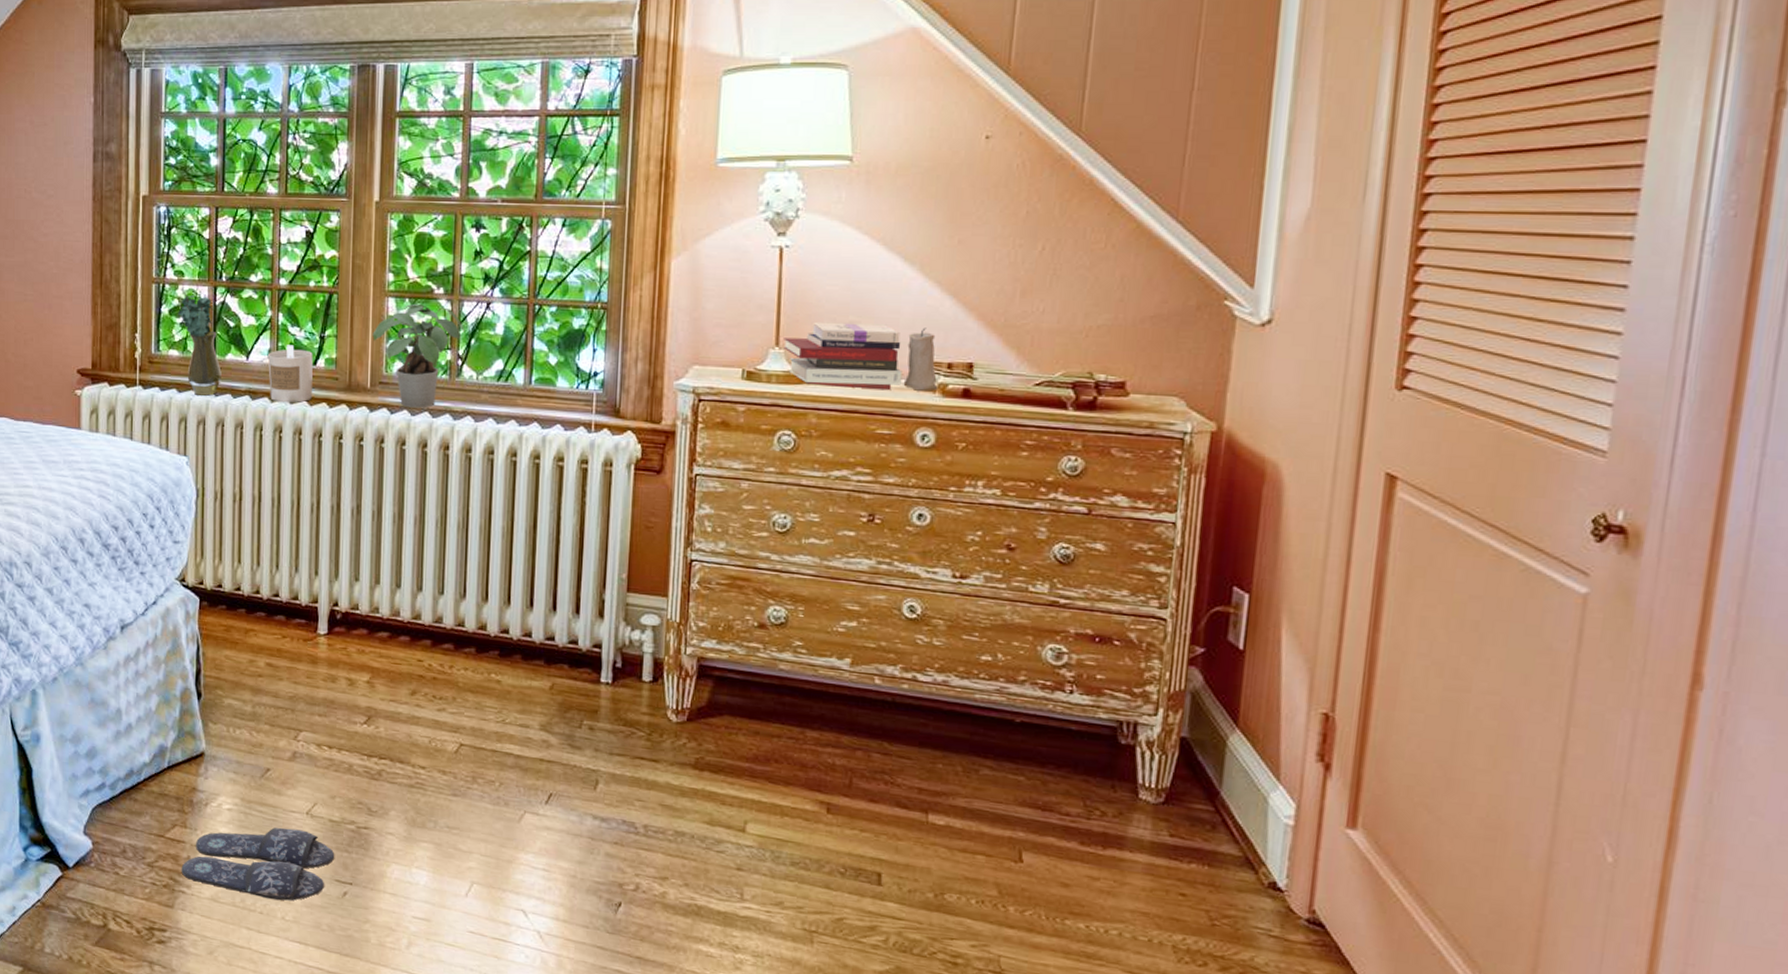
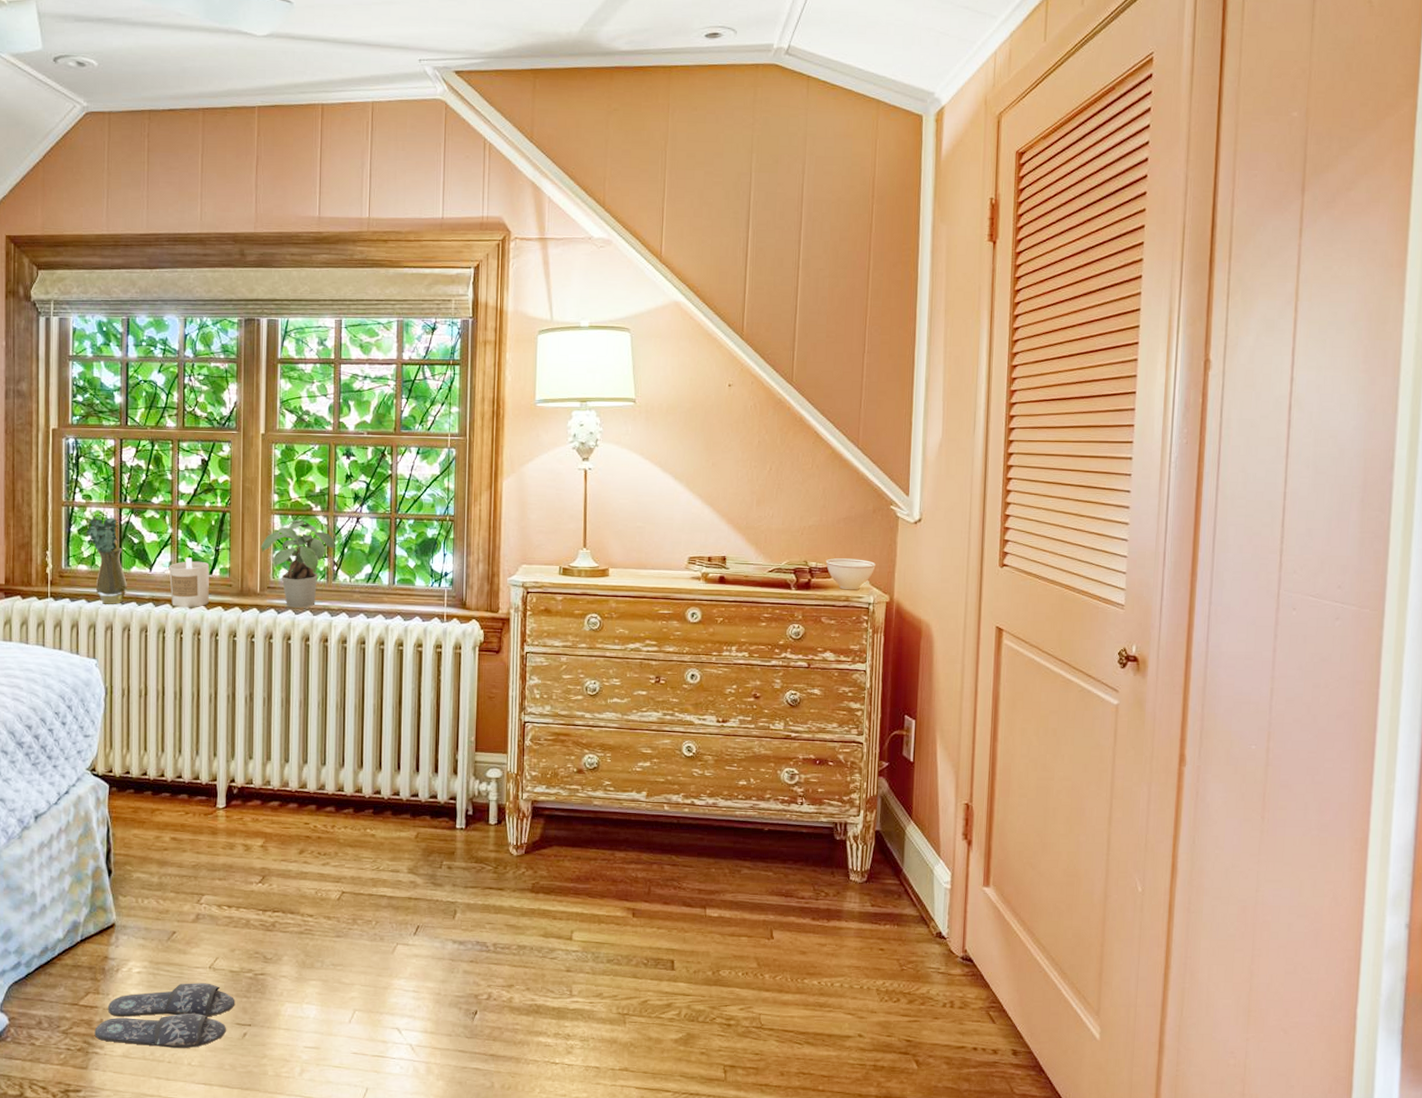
books: present [783,321,902,389] -> none [589,527,676,579]
candle: present [903,327,938,391] -> none [677,530,702,579]
bowl: none [1120,370,1198,416] -> present [825,558,876,591]

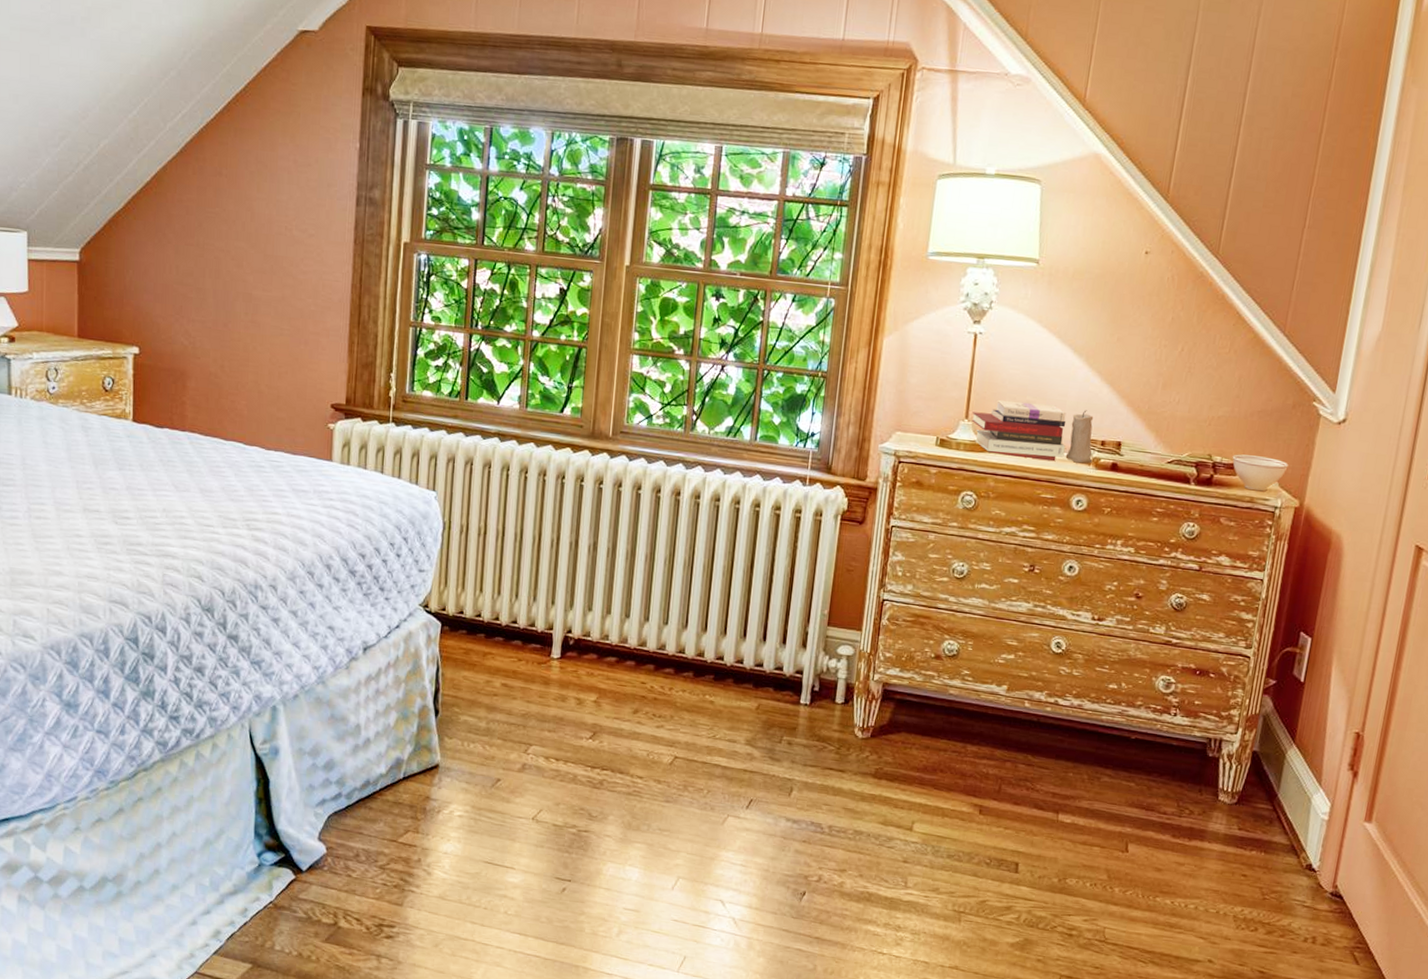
vase: present [86,514,127,604] -> none [433,337,473,436]
slippers: present [94,983,235,1048] -> none [411,832,557,897]
candle: present [169,557,210,608] -> none [517,392,561,447]
potted plant: present [261,519,339,608] -> none [616,362,700,458]
books: none [589,527,676,579] -> present [971,399,1066,461]
candle: none [677,530,702,579] -> present [1065,410,1094,464]

